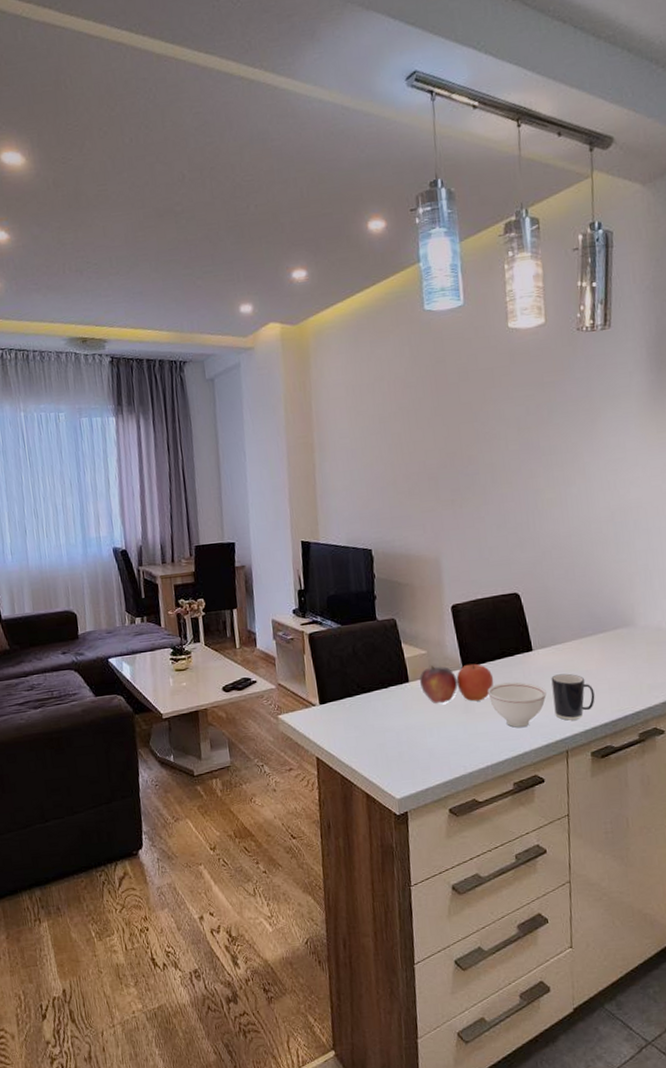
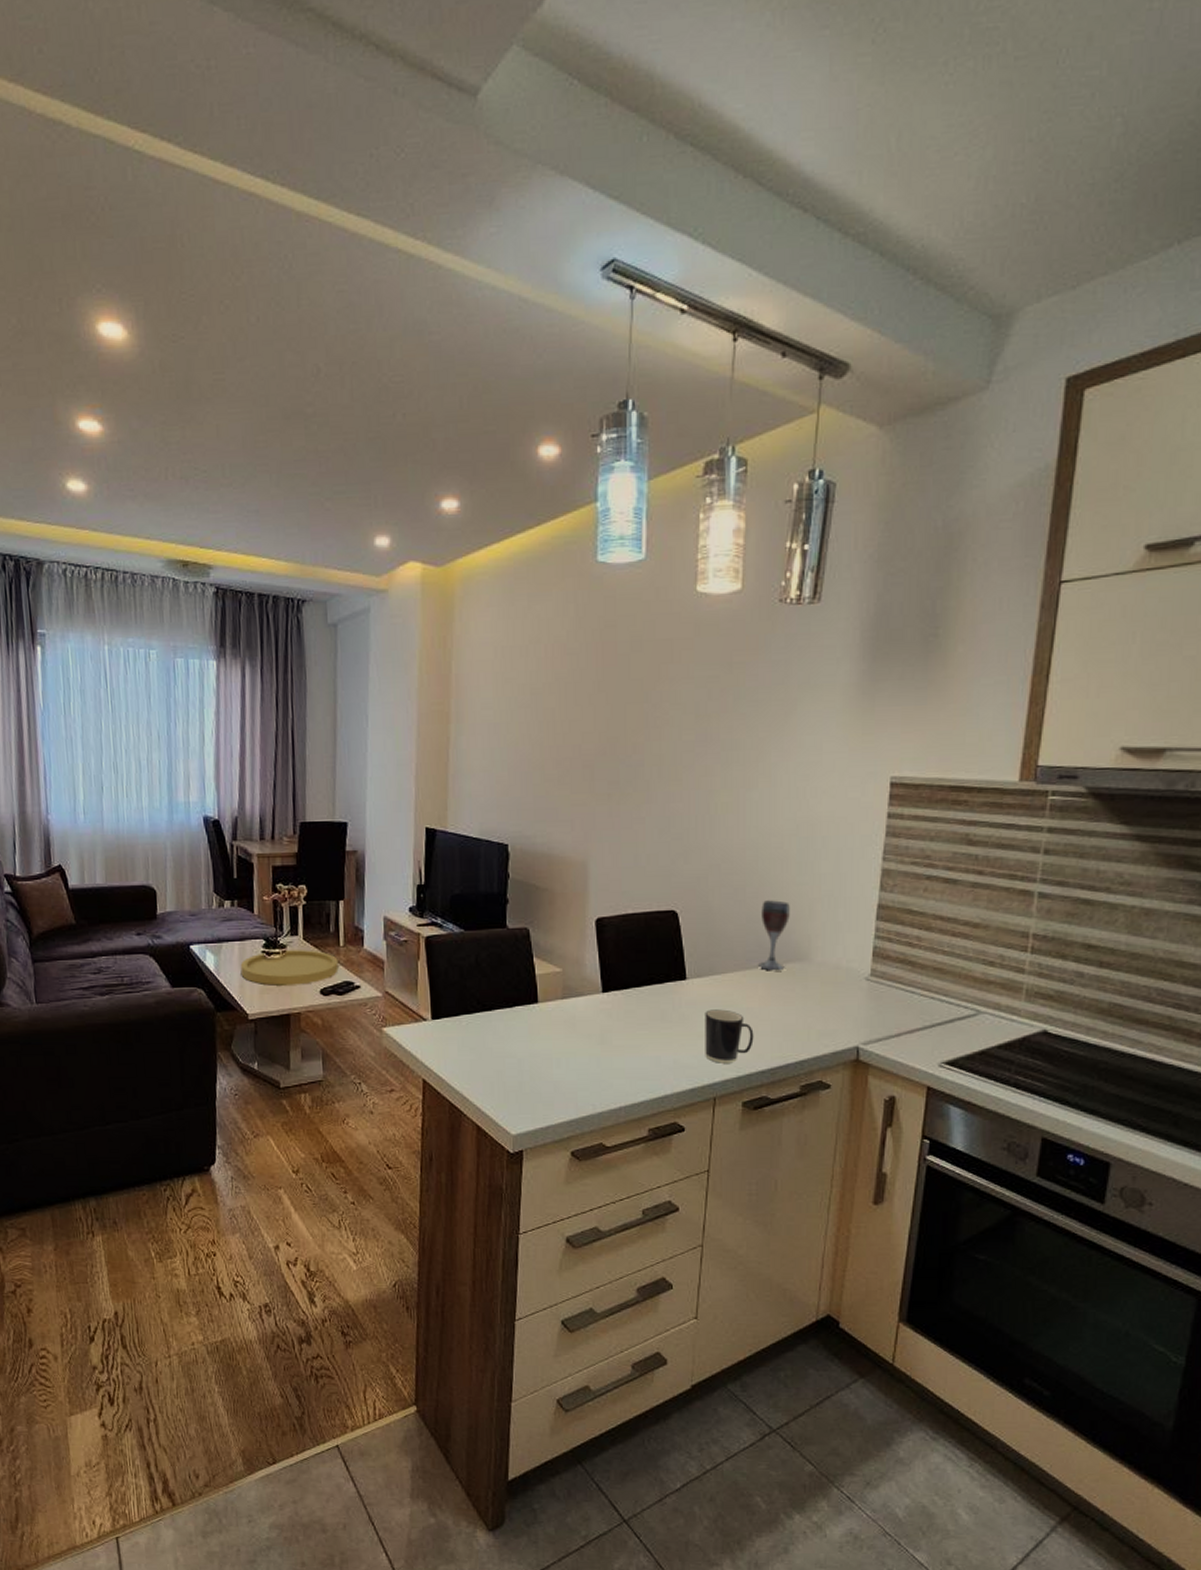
tray: none [152,653,237,688] -> present [240,950,339,986]
fruit: present [420,665,458,704] -> none [551,986,595,1031]
fruit: present [456,663,494,701] -> none [593,988,638,1032]
bowl: present [487,682,546,728] -> none [629,1013,697,1067]
cup: none [589,576,615,637] -> present [757,900,790,971]

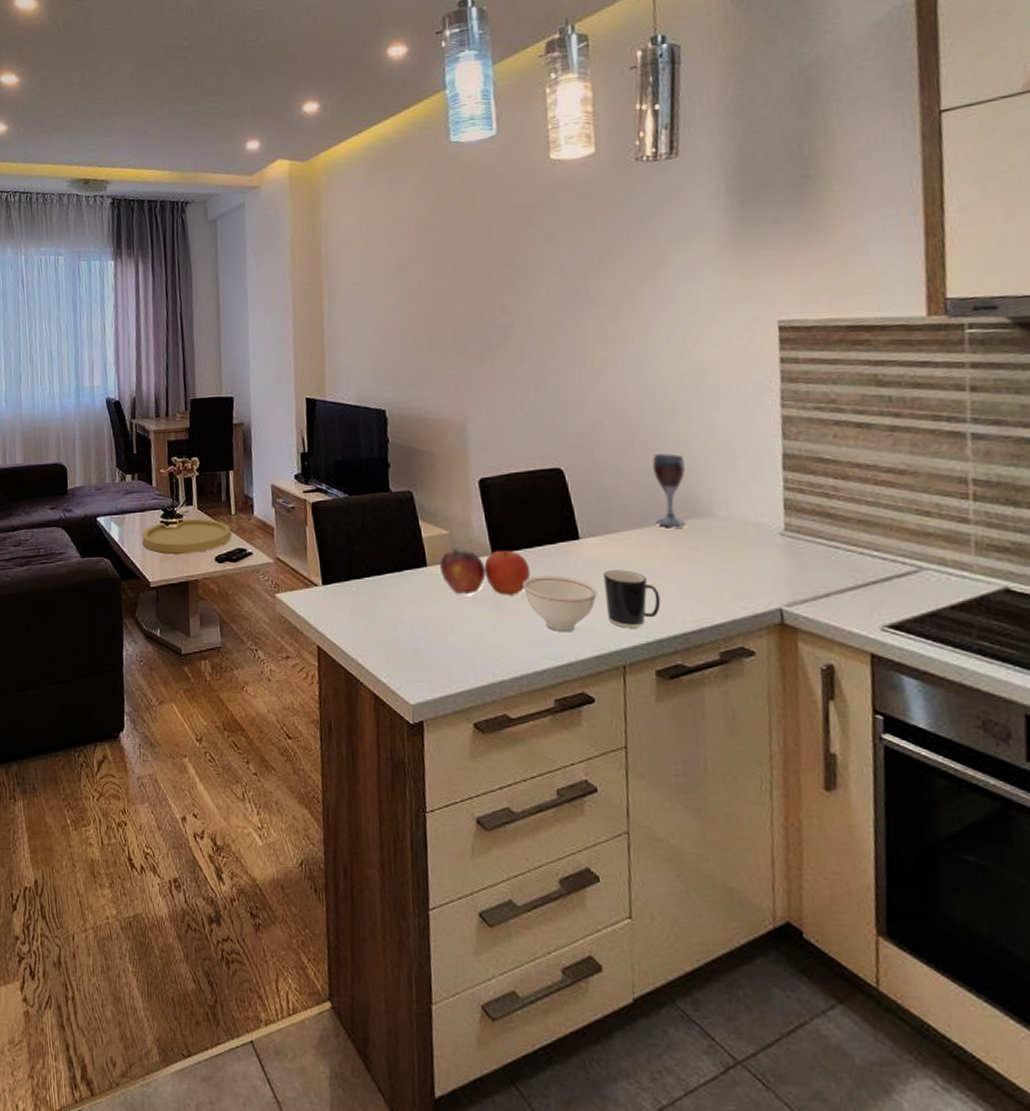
fruit: none [551,986,595,1031] -> present [440,549,486,595]
fruit: none [593,988,638,1032] -> present [484,549,531,595]
bowl: none [629,1013,697,1067] -> present [522,575,597,633]

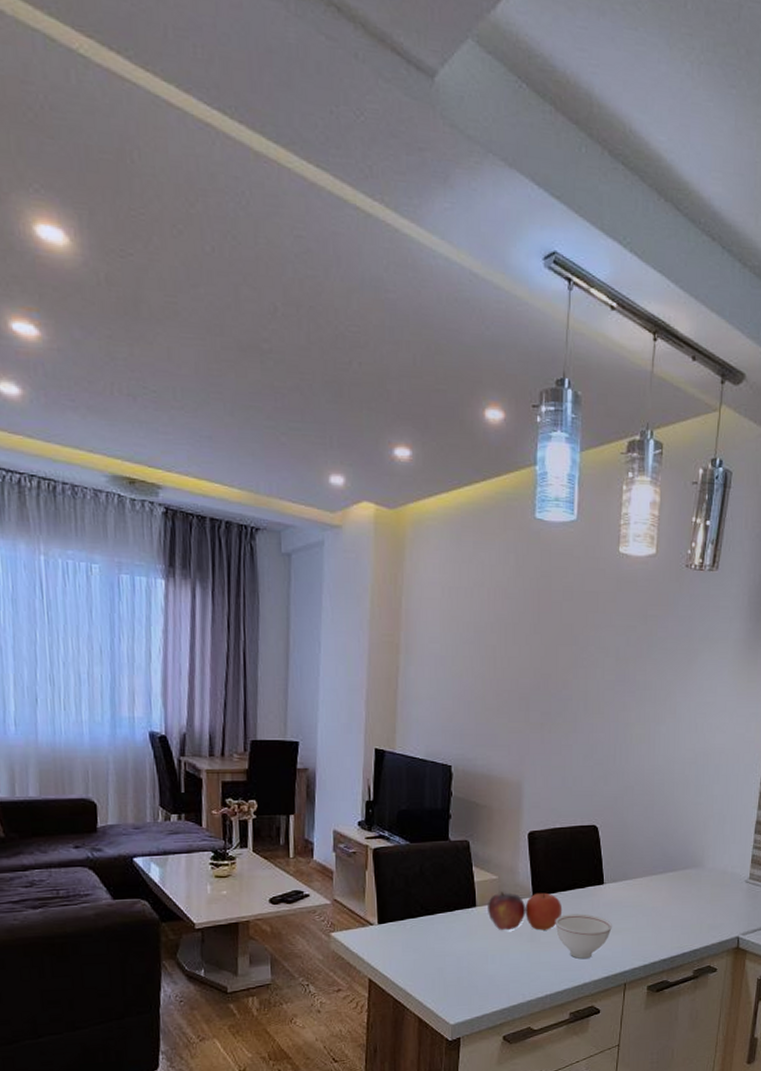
tray: present [141,519,231,554] -> none [187,861,288,896]
mug: present [603,570,661,628] -> none [618,909,658,954]
cup: present [652,453,686,528] -> none [661,817,689,876]

